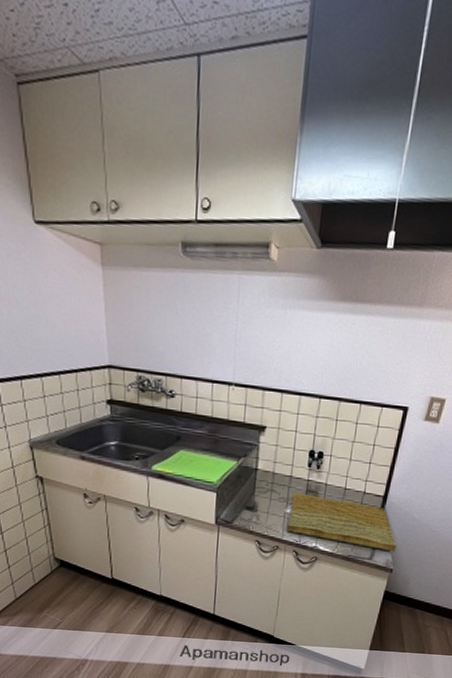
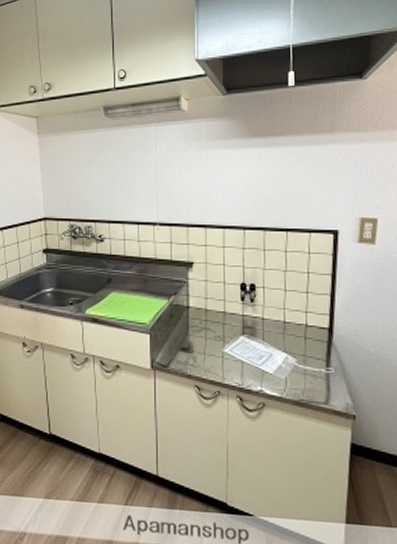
cutting board: present [286,492,397,552] -> none [227,329,355,394]

